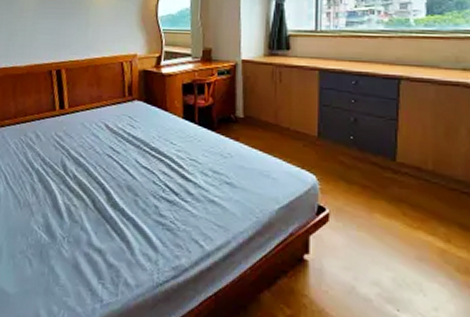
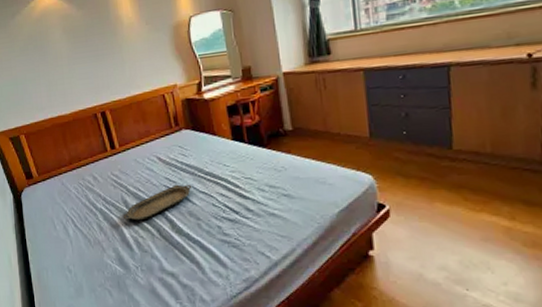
serving tray: none [59,155,136,187] -> present [124,184,192,220]

